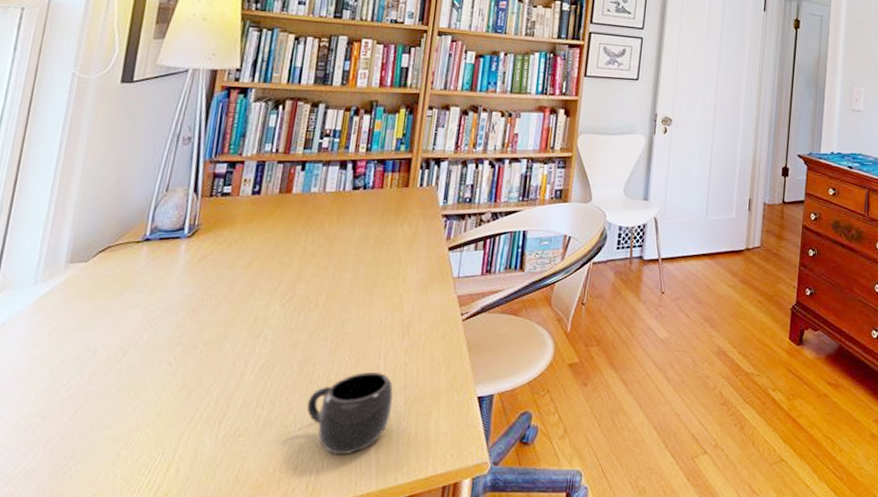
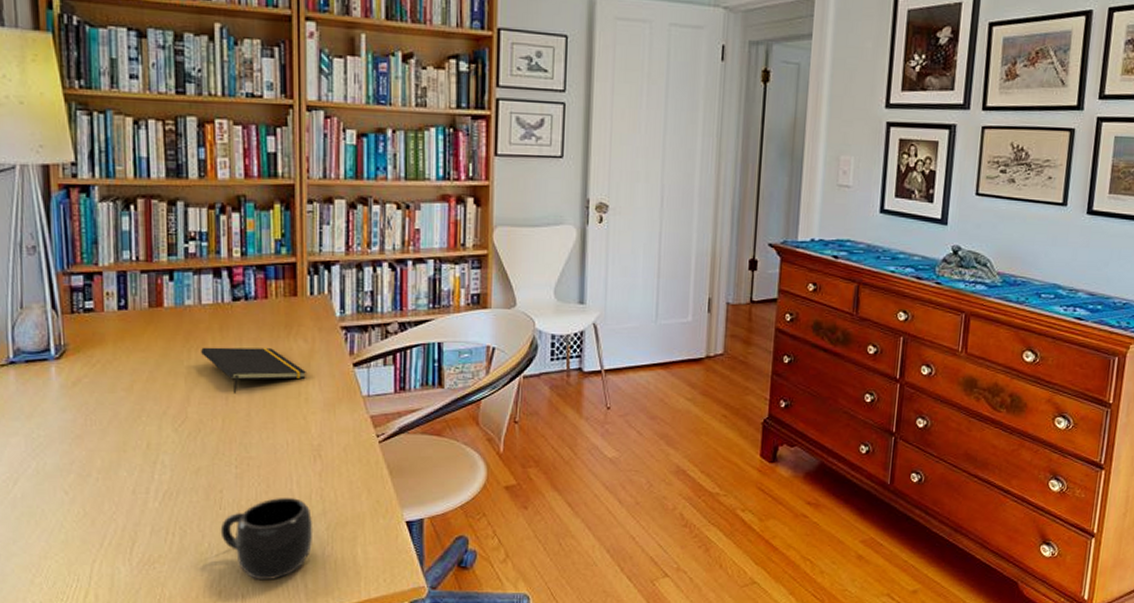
notepad: none [318,229,407,274] -> present [201,347,306,395]

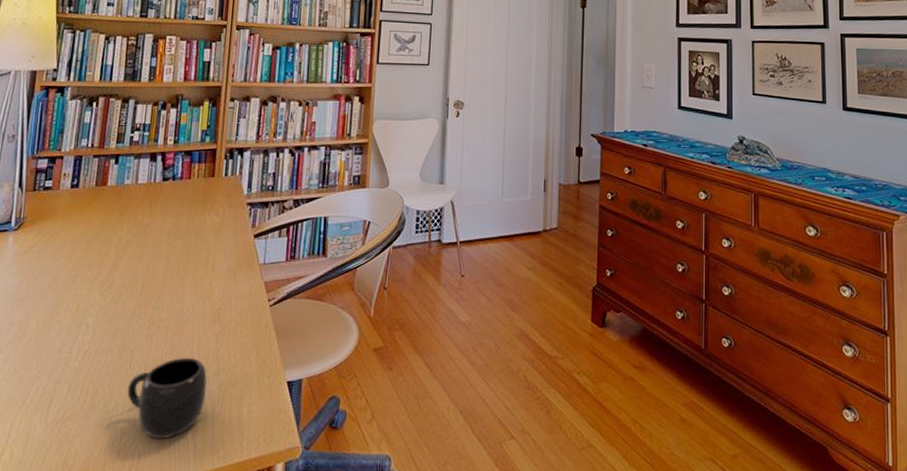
notepad: present [201,347,306,395] -> none [132,220,215,262]

